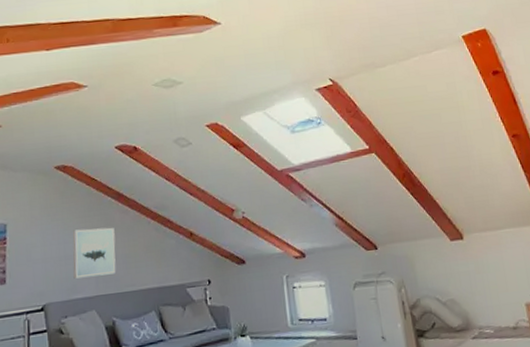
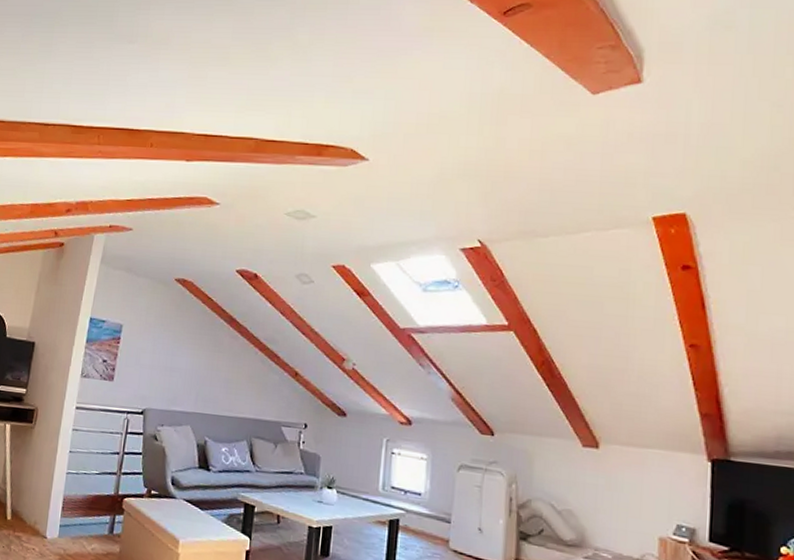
wall art: present [72,227,116,279] -> none [175,344,222,396]

